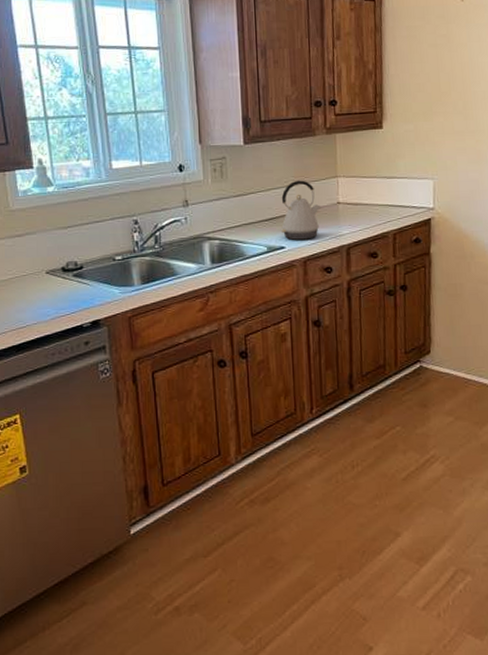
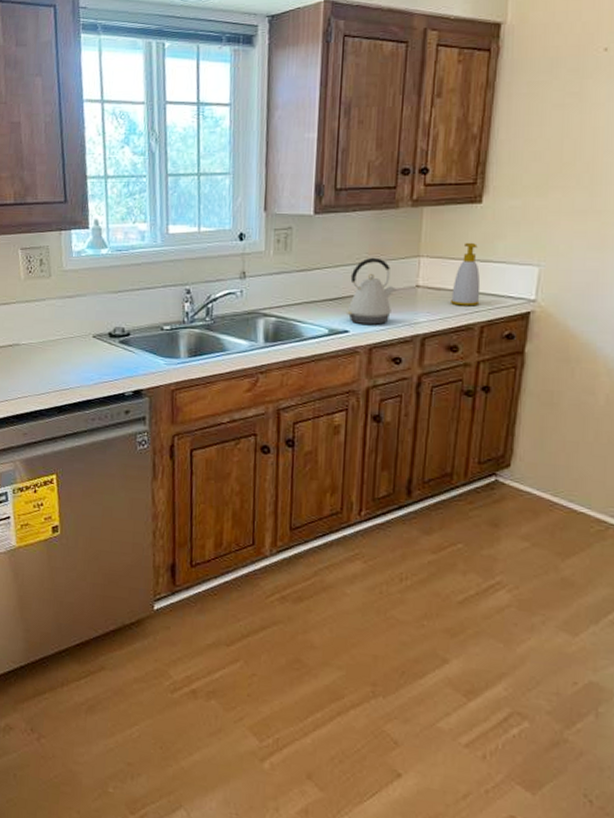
soap bottle: none [367,162,391,218] -> present [451,242,481,307]

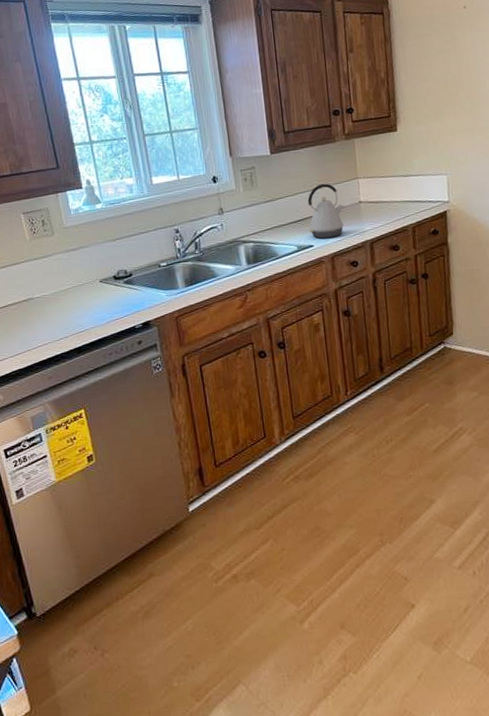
soap bottle: present [451,242,481,307] -> none [386,162,409,214]

